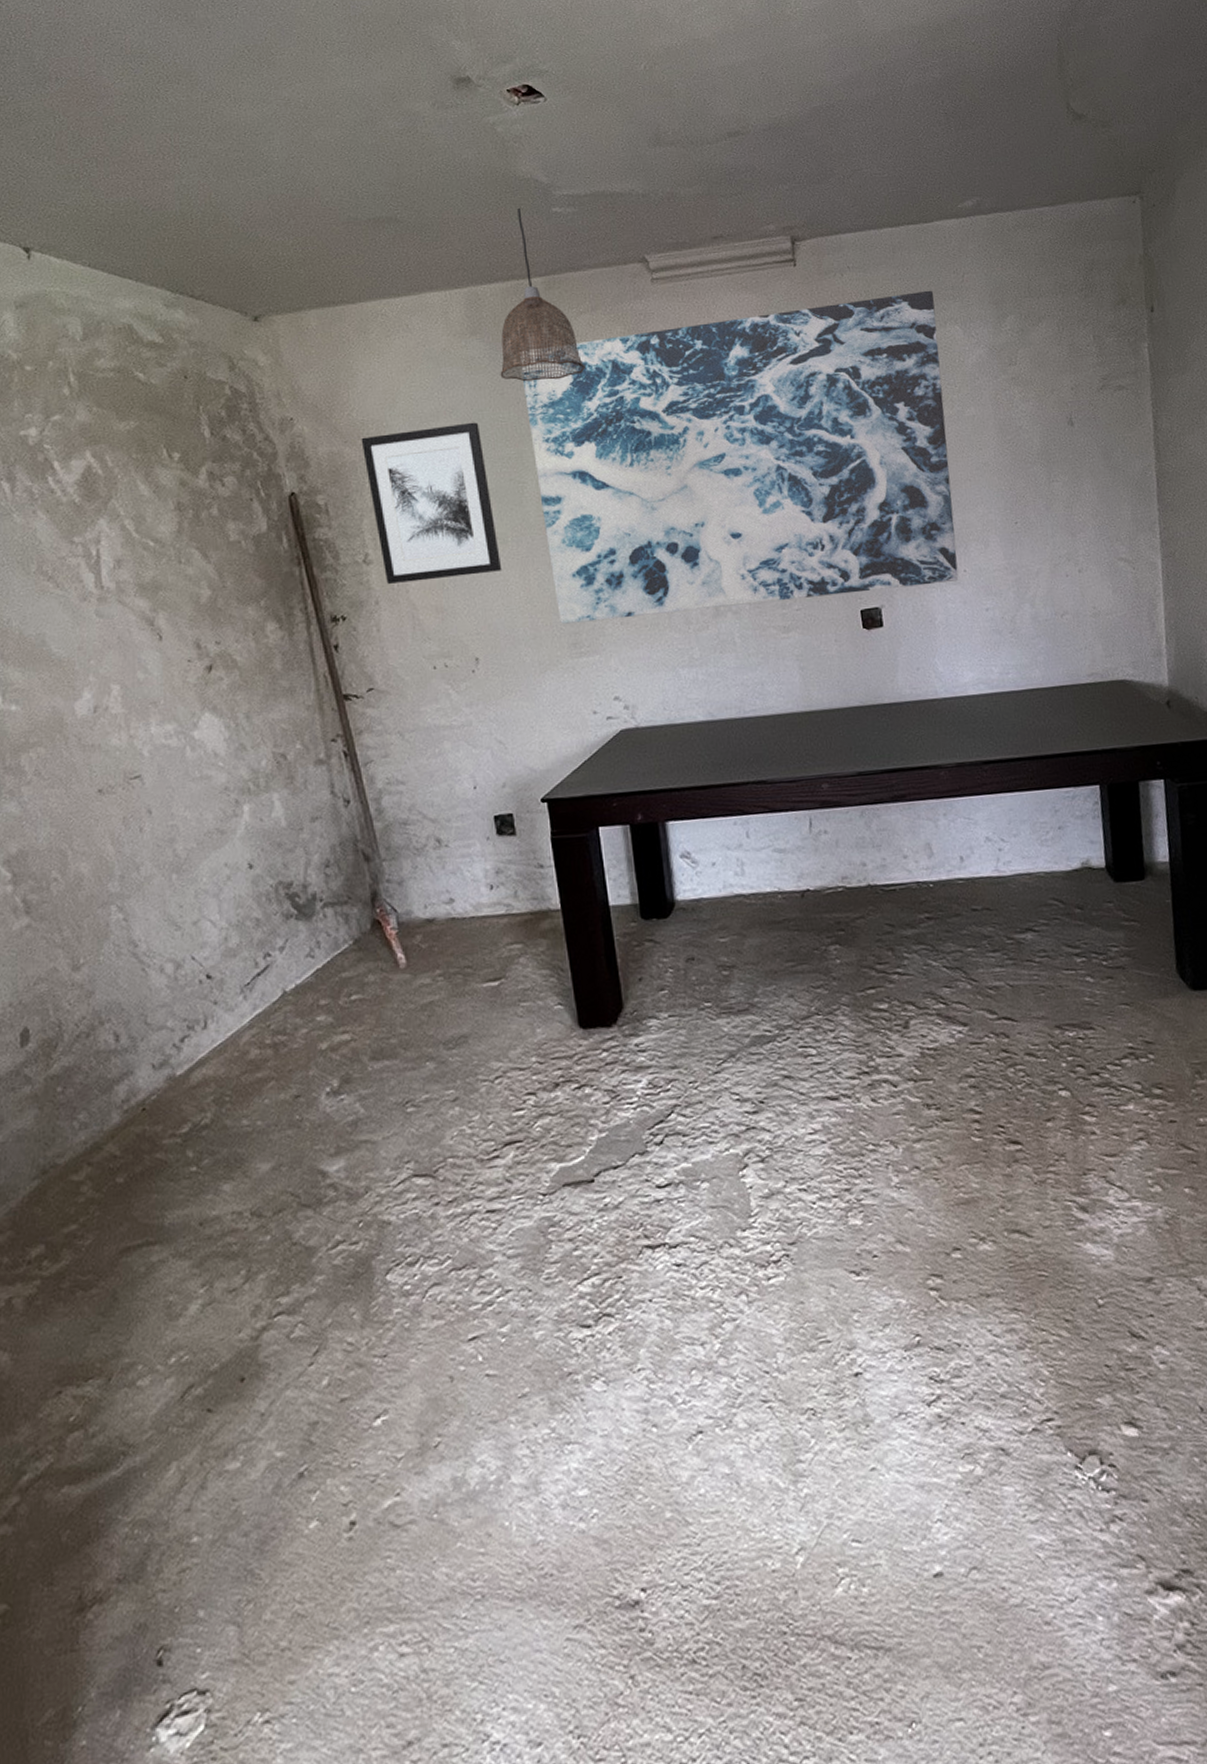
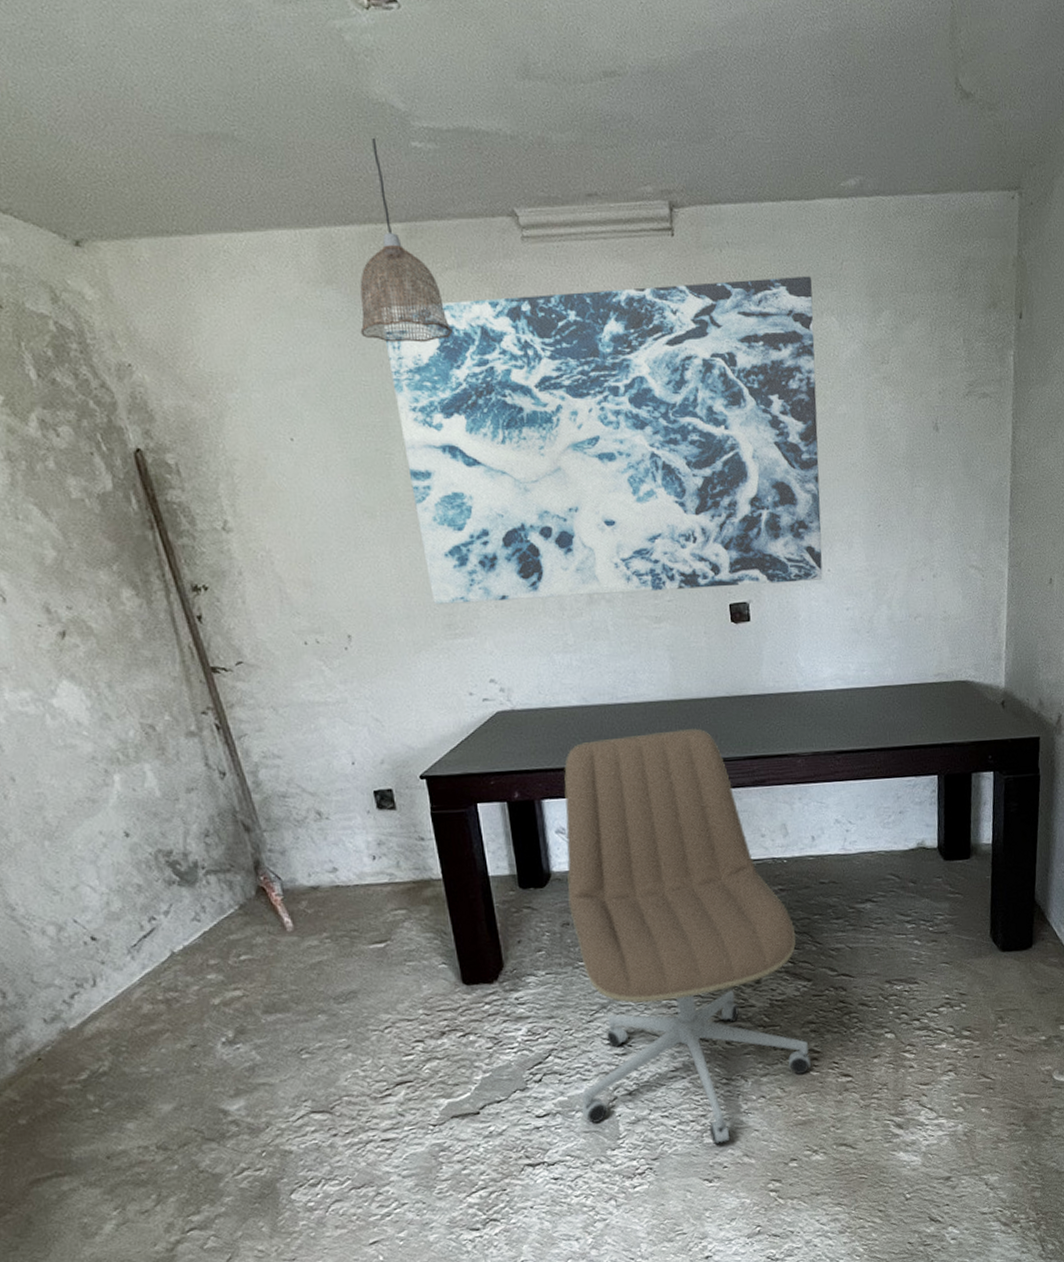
wall art: present [361,422,503,584] -> none [210,383,372,554]
office chair: none [689,741,972,1228] -> present [564,728,811,1145]

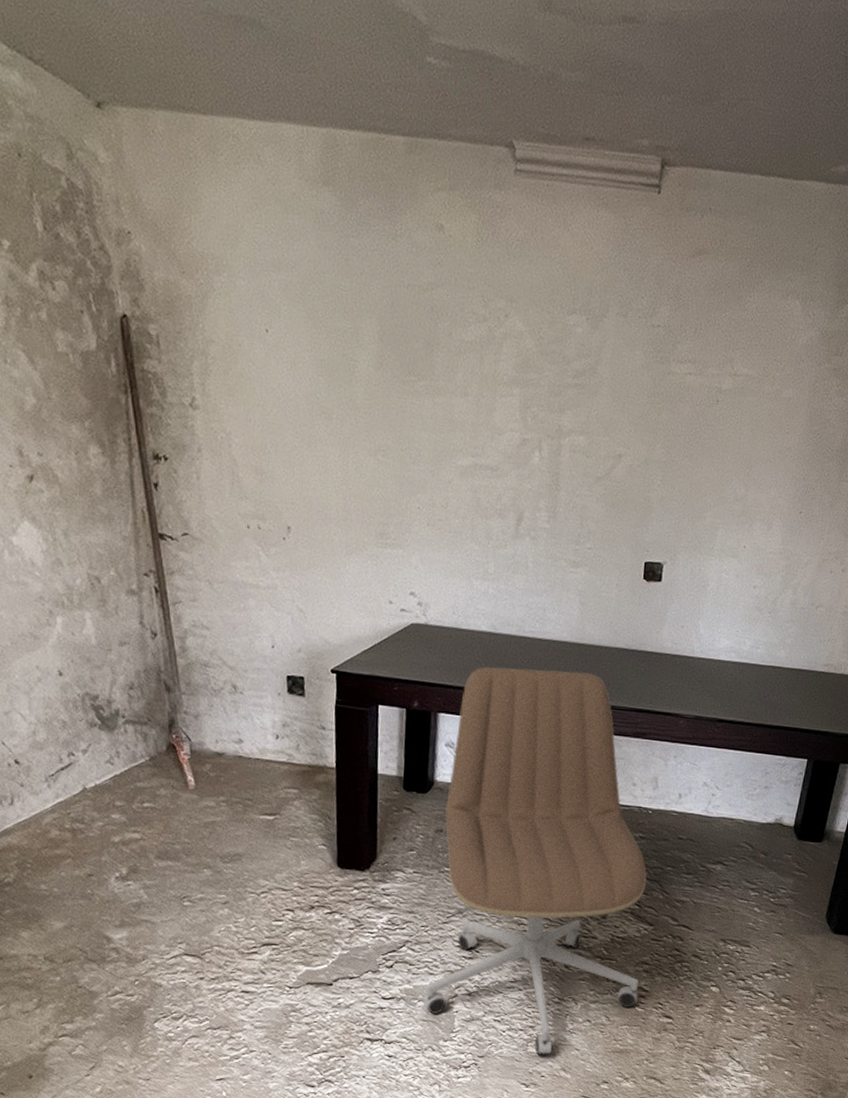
pendant lamp: present [360,137,453,343] -> none [347,46,434,259]
wall art: present [381,276,823,605] -> none [369,217,784,555]

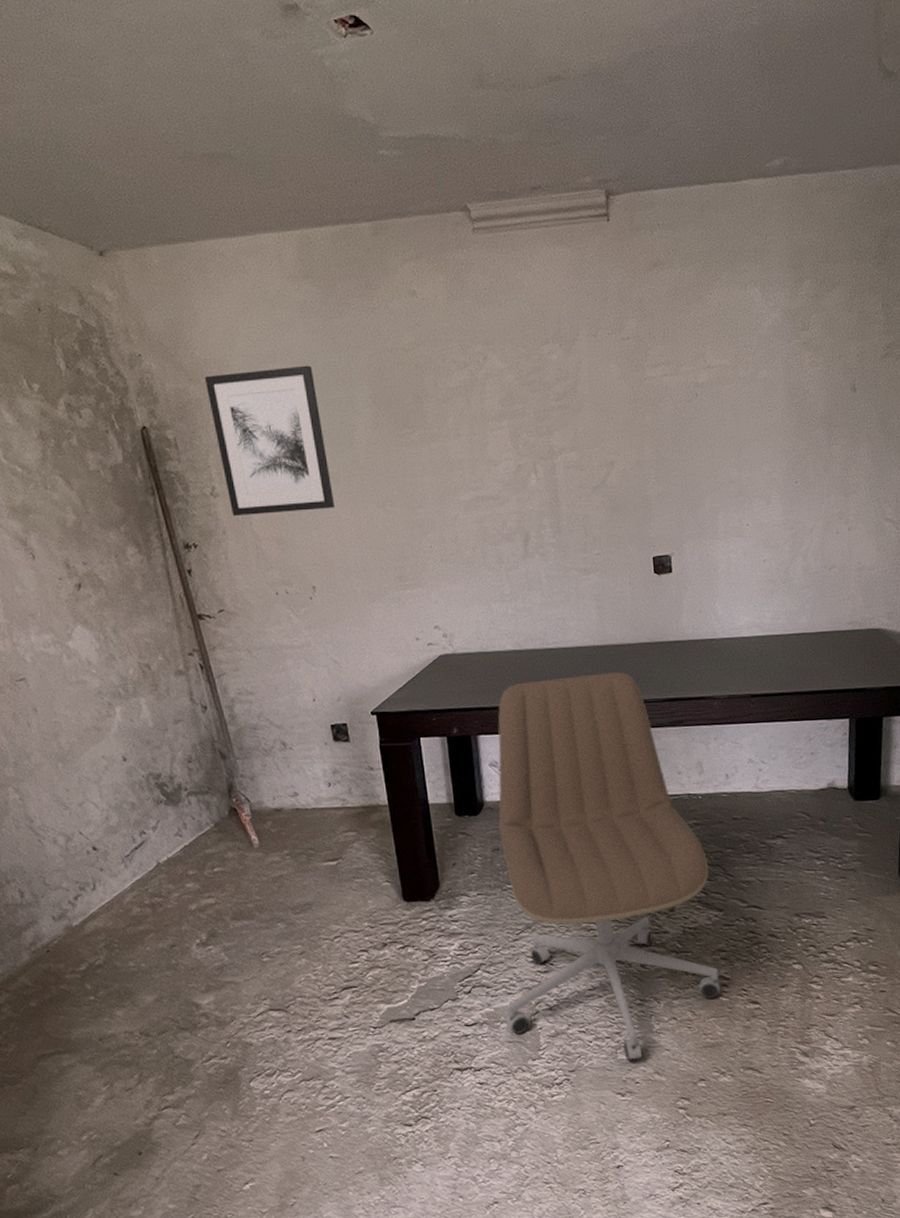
wall art: none [198,271,324,447] -> present [204,365,336,516]

